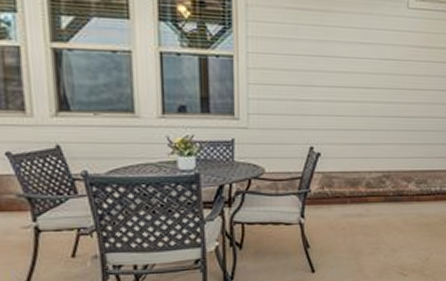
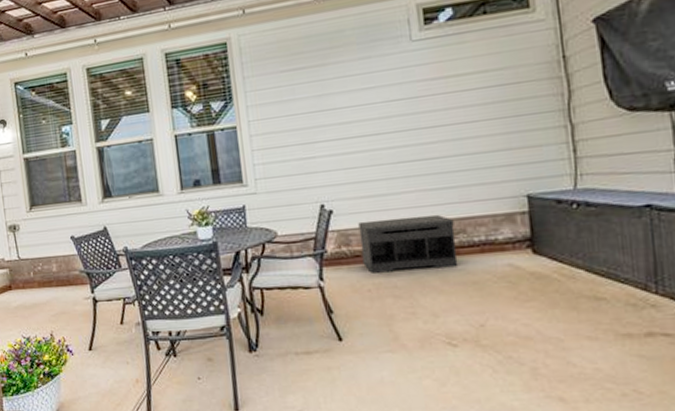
bench: none [341,165,419,213] -> present [358,214,459,273]

